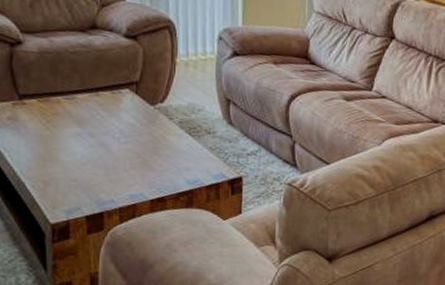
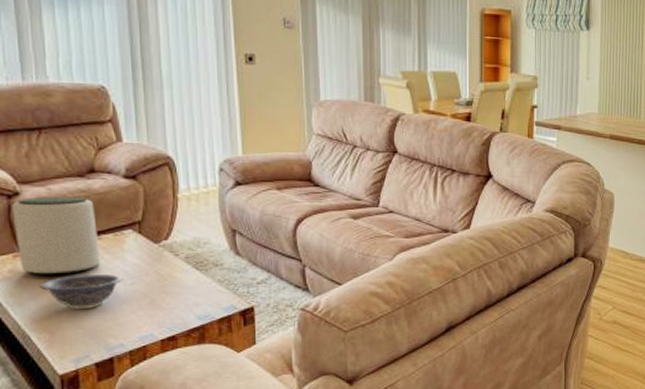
plant pot: none [14,47,97,127] -> present [12,196,100,275]
decorative bowl: none [37,128,118,163] -> present [40,273,123,310]

